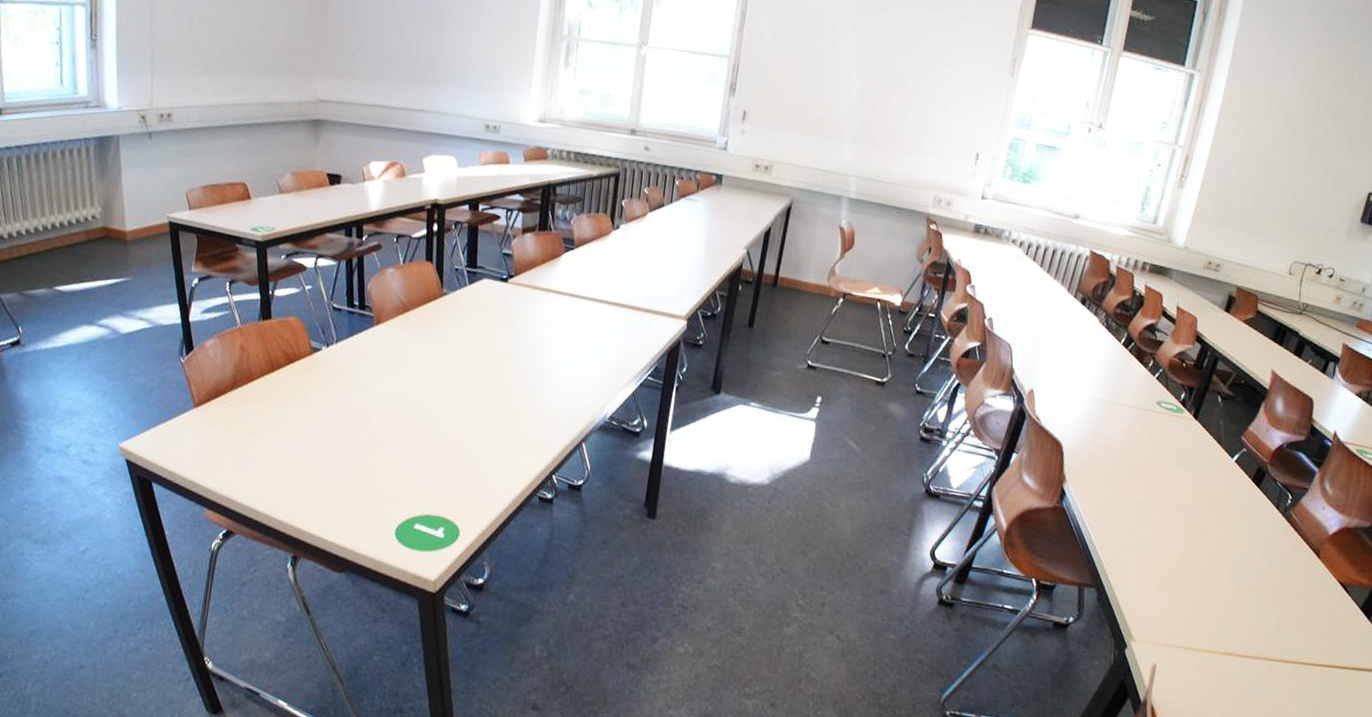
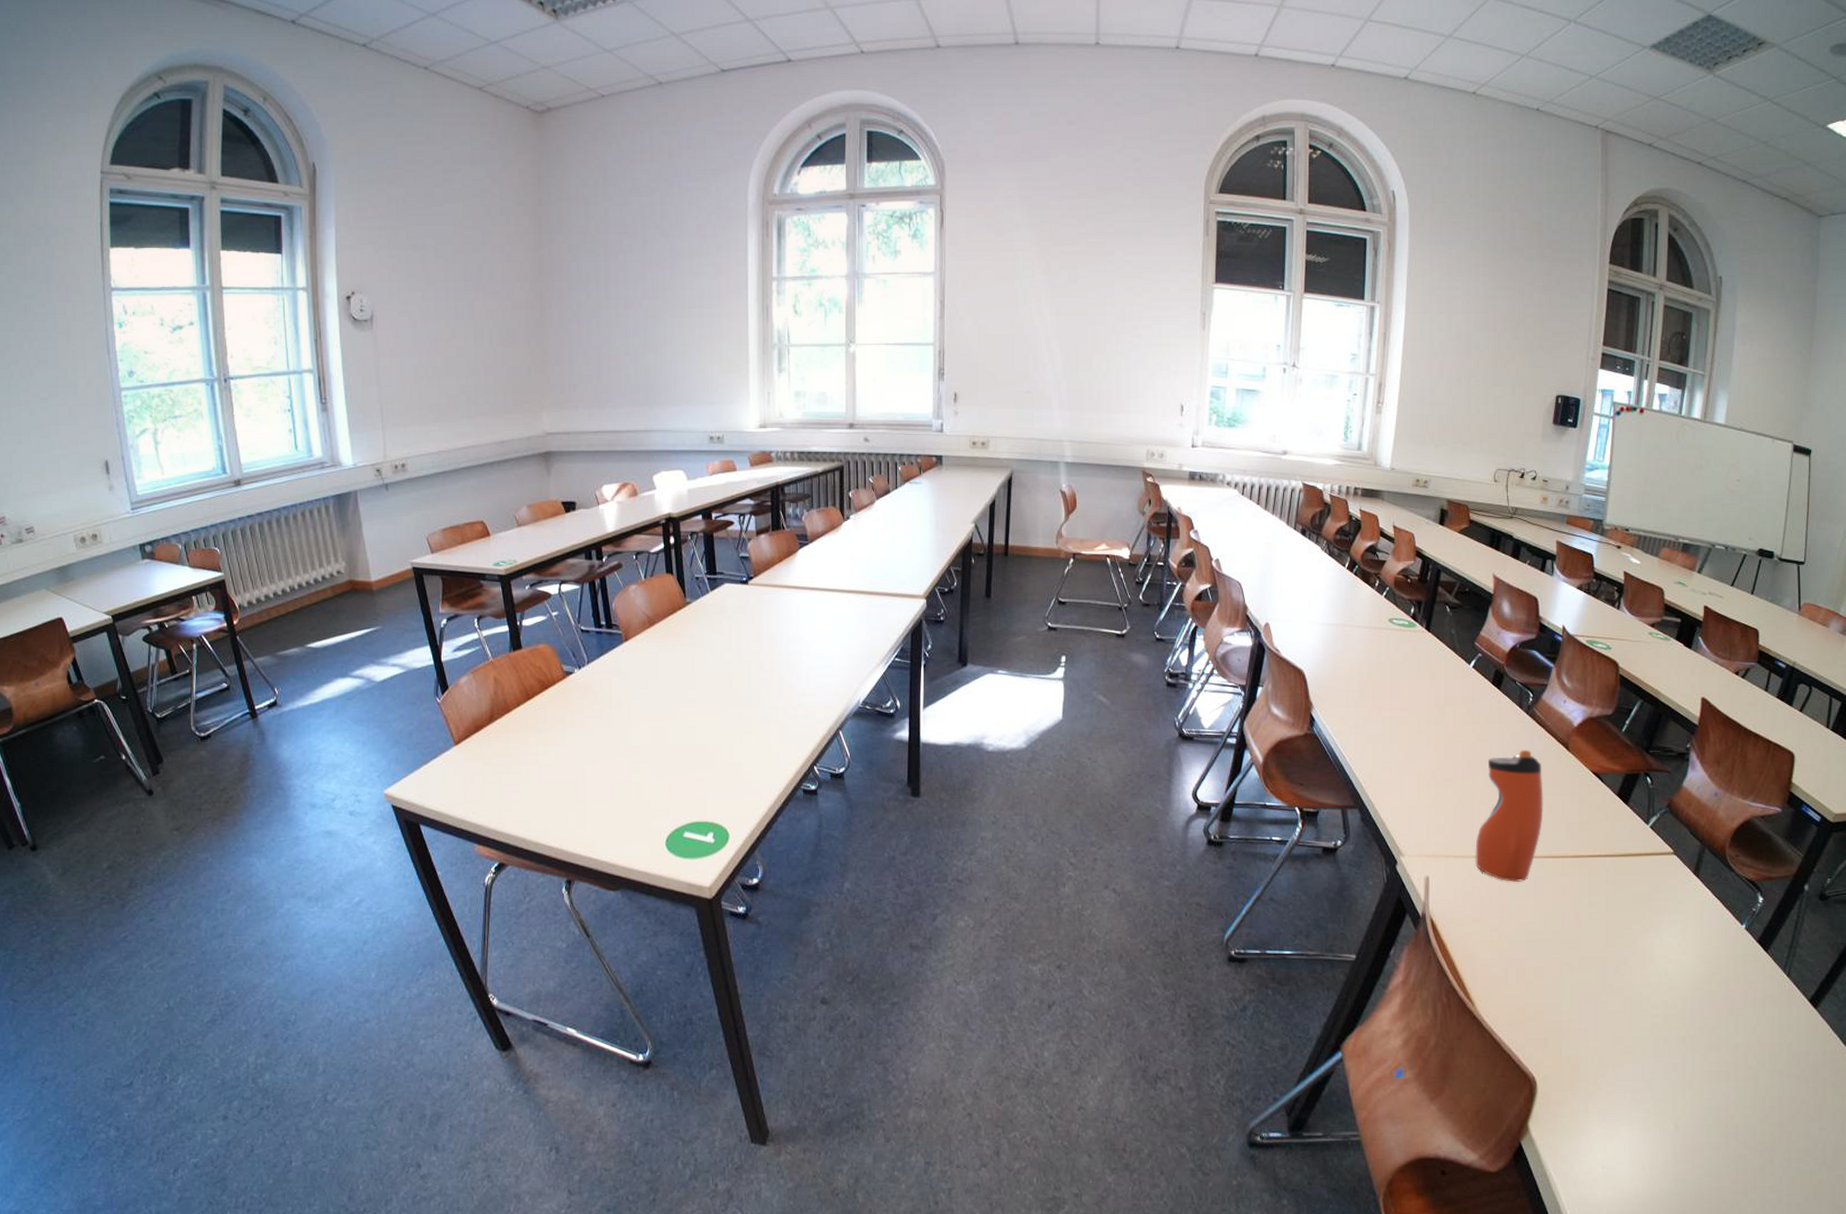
water bottle: none [1205,551,1289,682] -> present [1475,749,1543,883]

